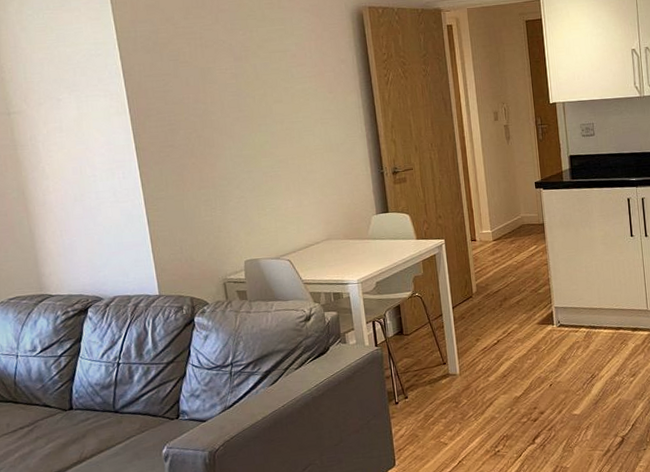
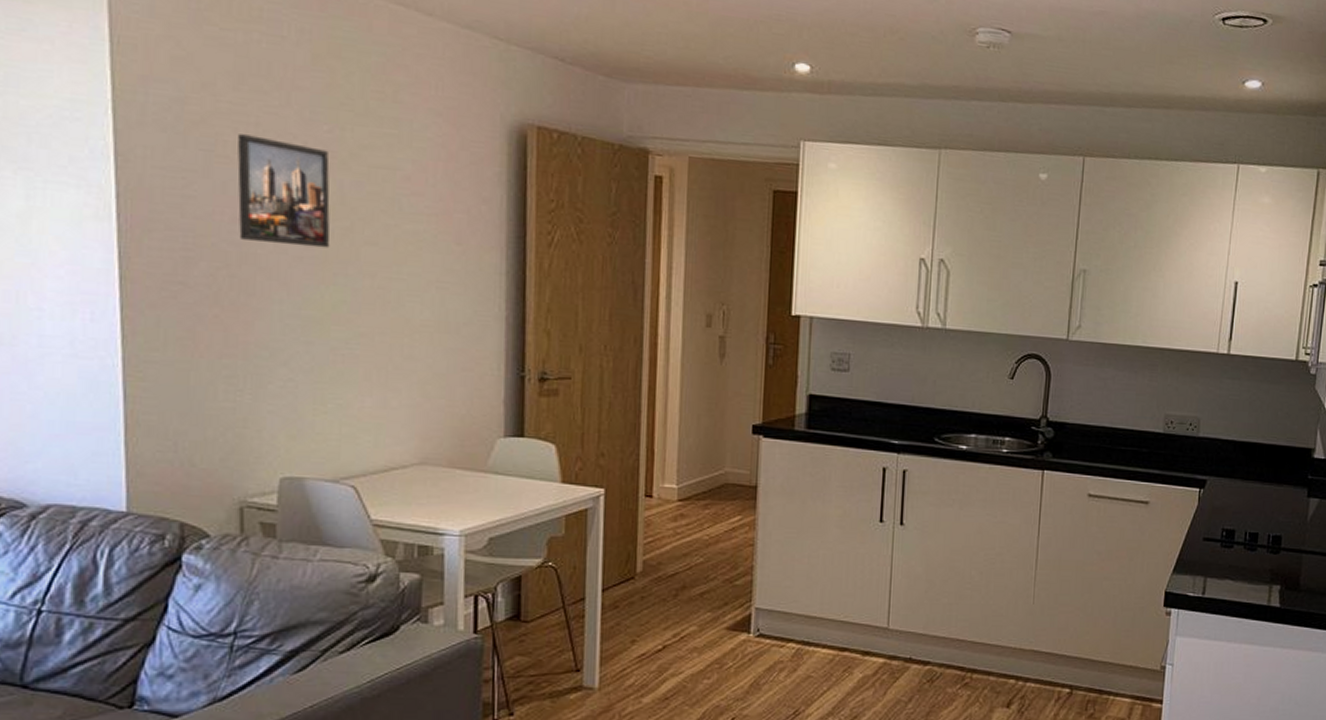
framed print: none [191,45,254,112] -> present [237,134,331,248]

